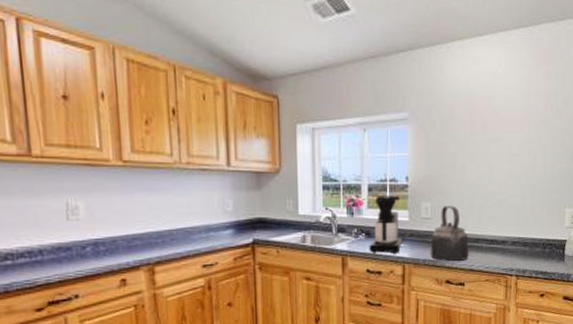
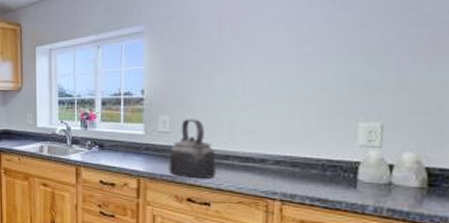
coffee maker: present [369,195,403,254] -> none [102,109,138,167]

